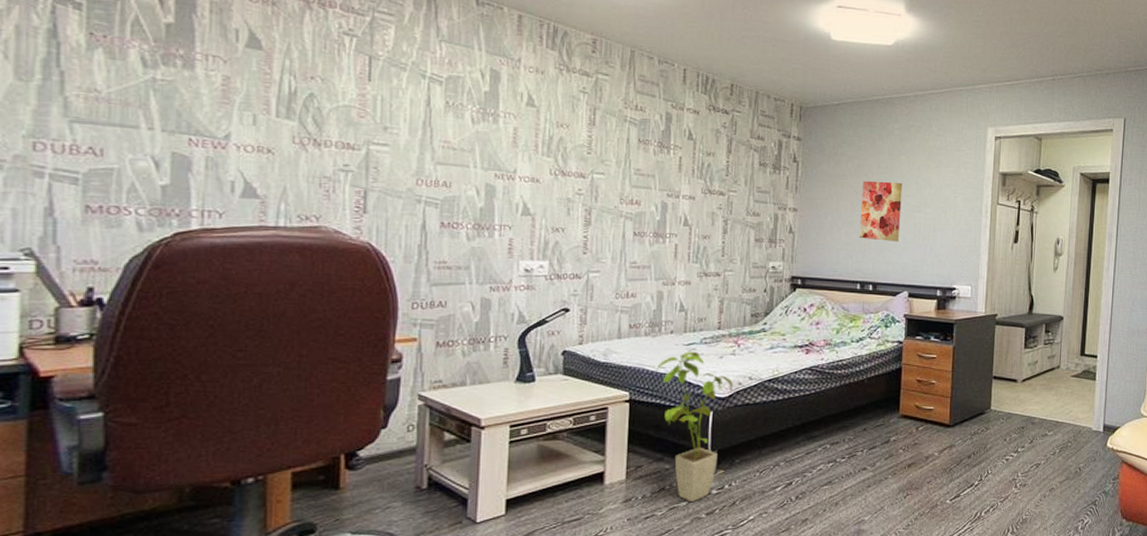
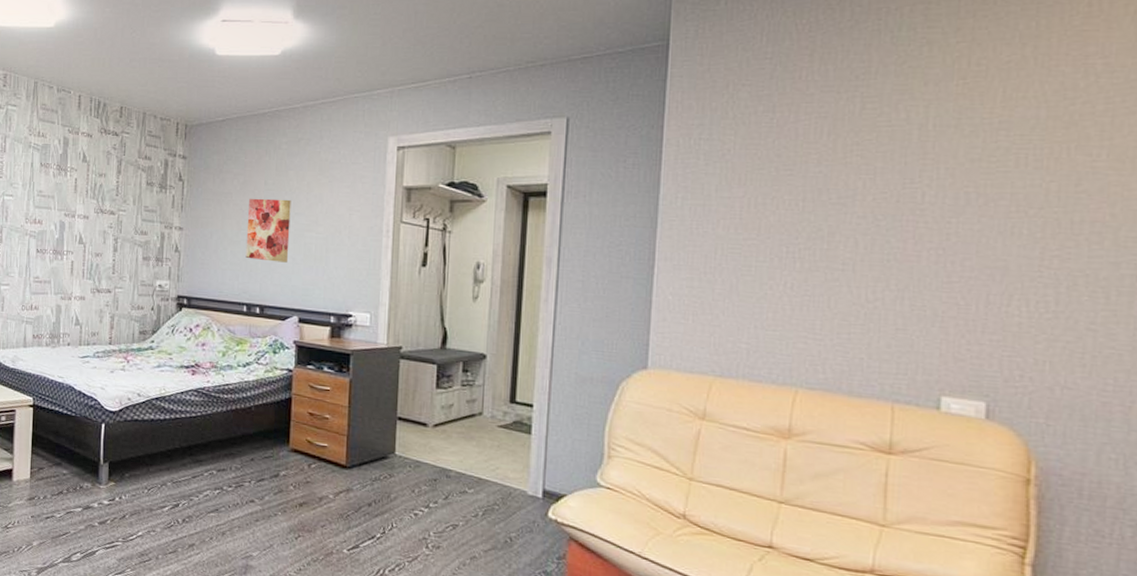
house plant: present [654,351,734,503] -> none [54,363,124,510]

